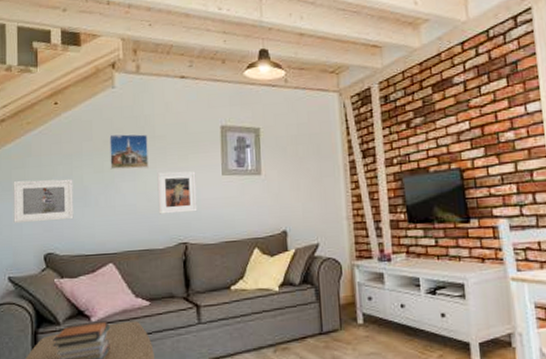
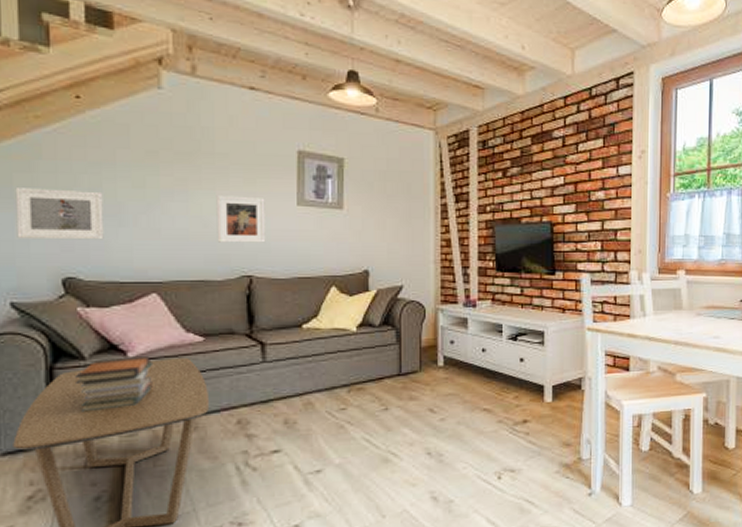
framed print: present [109,133,149,170] -> none [154,144,206,189]

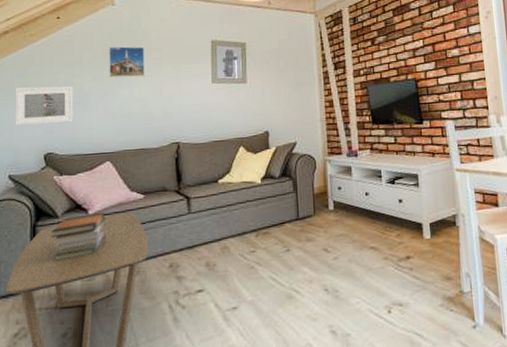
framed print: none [154,144,206,189] -> present [109,46,145,78]
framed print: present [216,195,266,243] -> none [152,79,189,118]

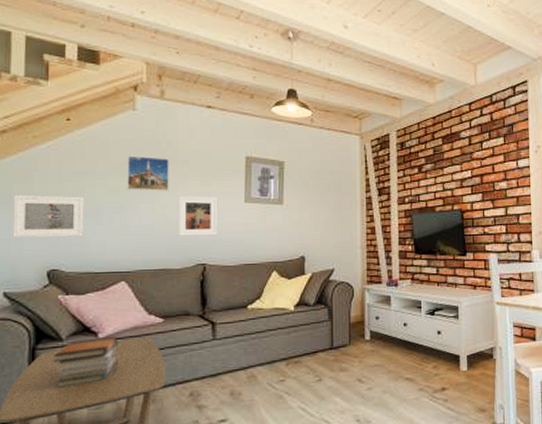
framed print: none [152,79,189,118] -> present [177,196,218,236]

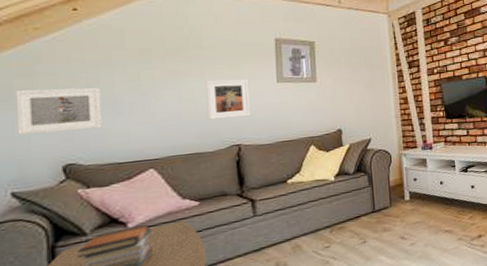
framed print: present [127,155,169,191] -> none [147,42,195,78]

